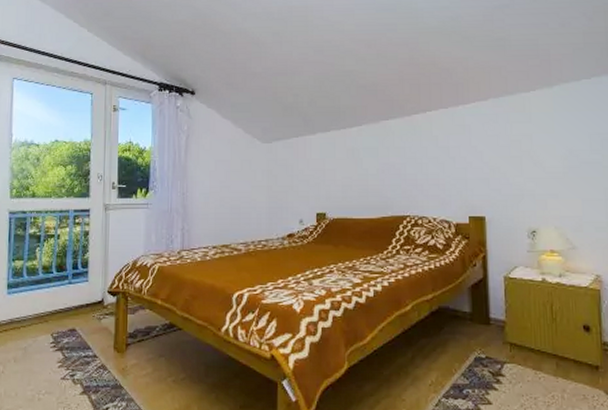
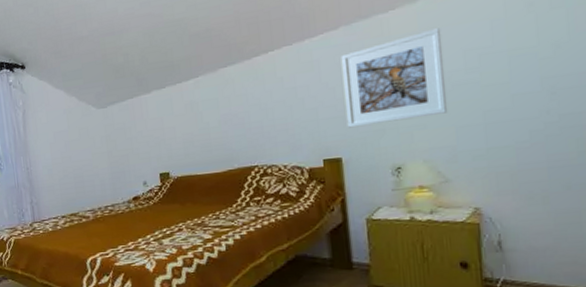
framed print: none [489,112,576,190] -> present [341,28,448,128]

